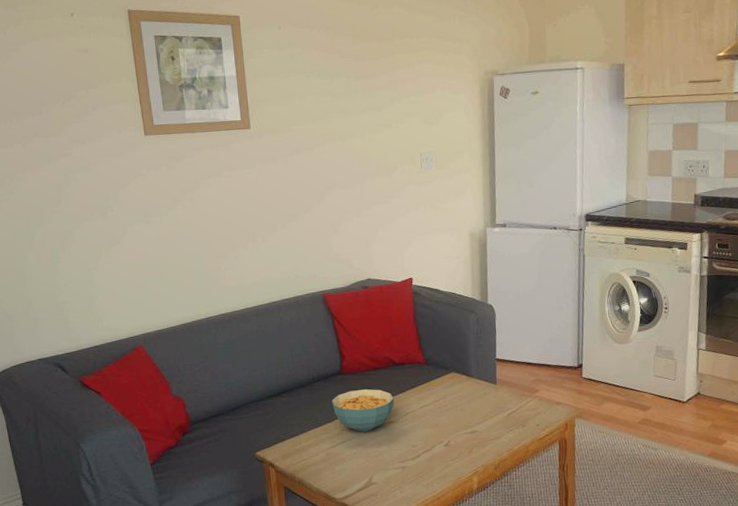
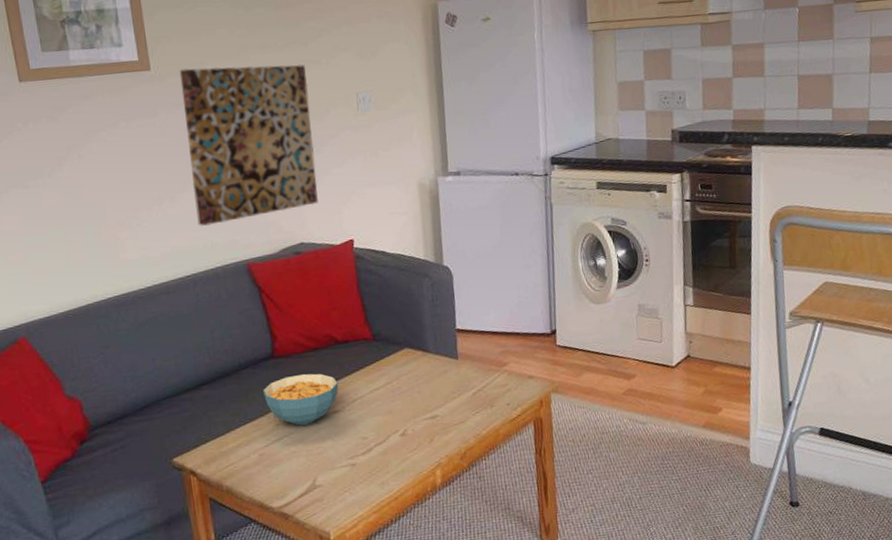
wall art: none [274,127,384,261] -> present [179,64,318,227]

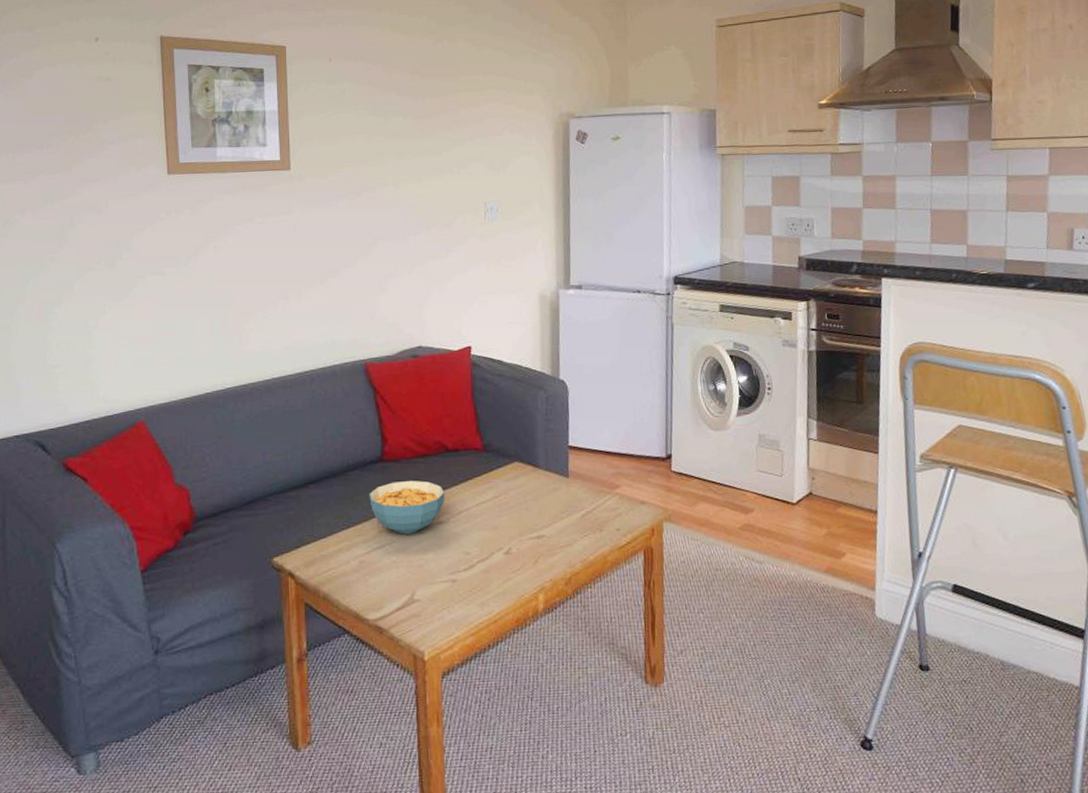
wall art: present [179,64,318,227] -> none [317,170,440,324]

